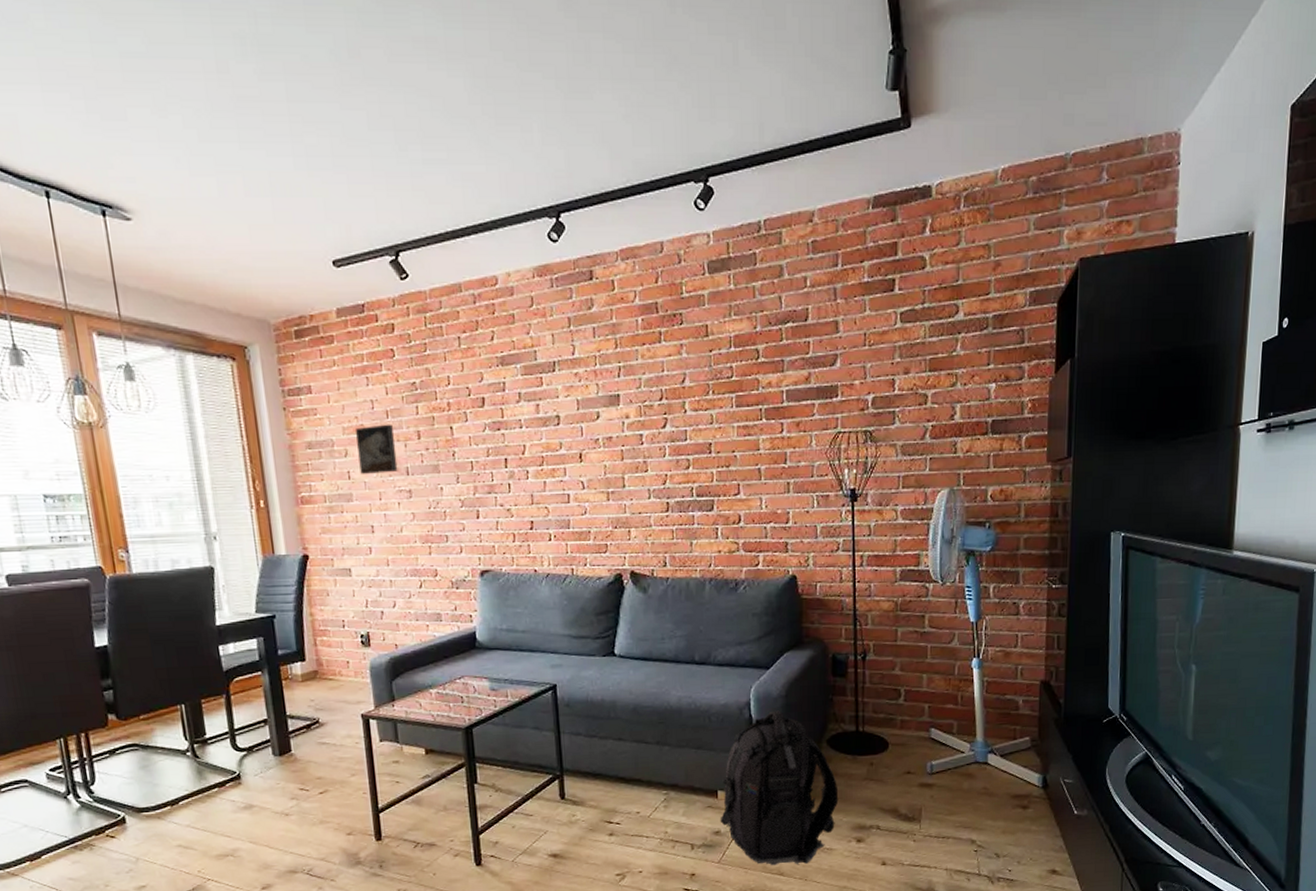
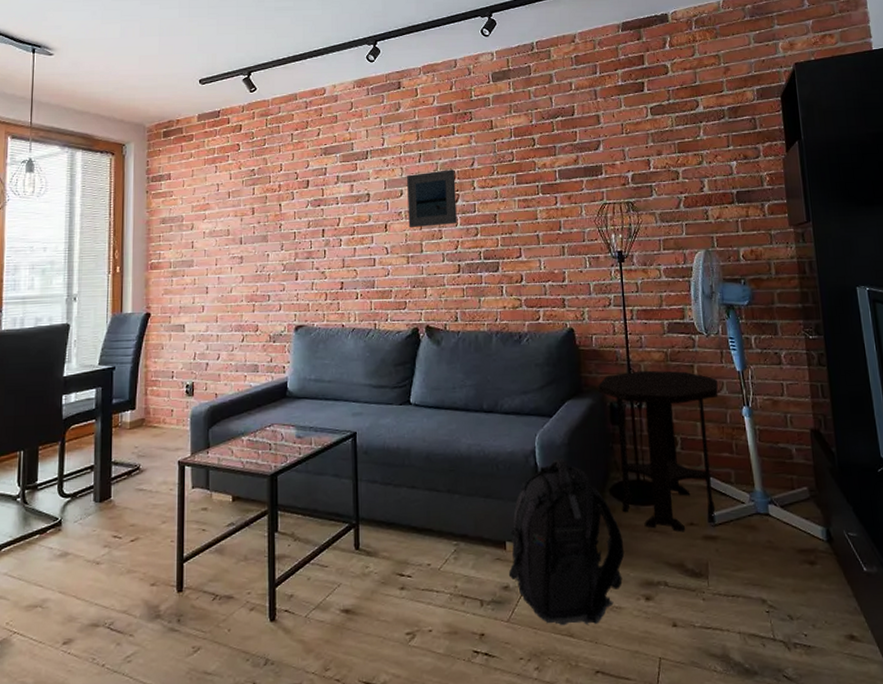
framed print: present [354,424,398,474] -> none [201,202,234,244]
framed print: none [603,387,665,459] -> present [406,169,457,228]
side table: none [820,620,949,780] -> present [598,370,718,532]

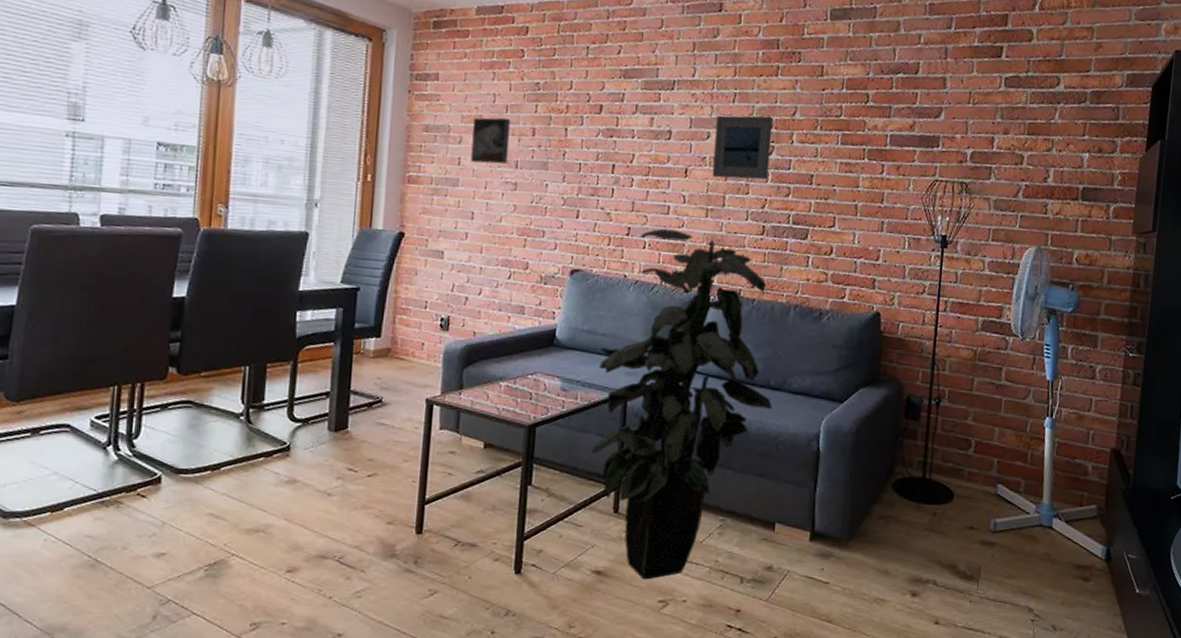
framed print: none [201,202,234,244] -> present [471,117,511,164]
indoor plant: none [327,278,488,614] -> present [590,228,772,580]
backpack: present [508,458,625,626] -> none [773,446,899,613]
side table: present [598,370,718,532] -> none [896,366,1025,535]

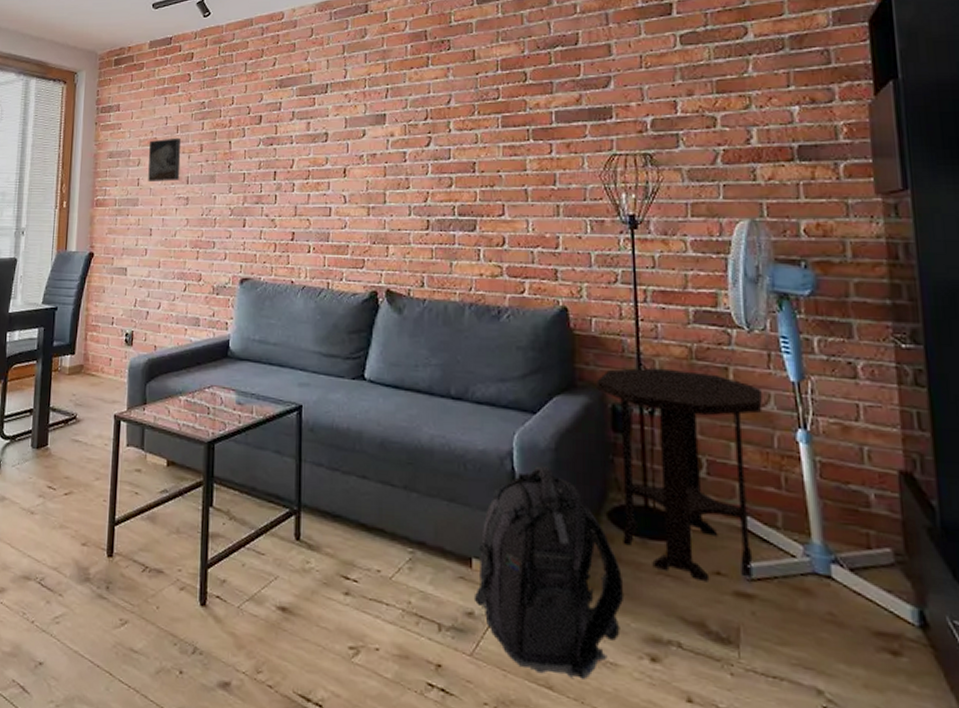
indoor plant: present [590,228,772,580] -> none [268,231,456,621]
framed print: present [712,115,773,180] -> none [370,107,428,175]
backpack: none [773,446,899,613] -> present [473,465,624,679]
side table: none [896,366,1025,535] -> present [597,367,763,582]

